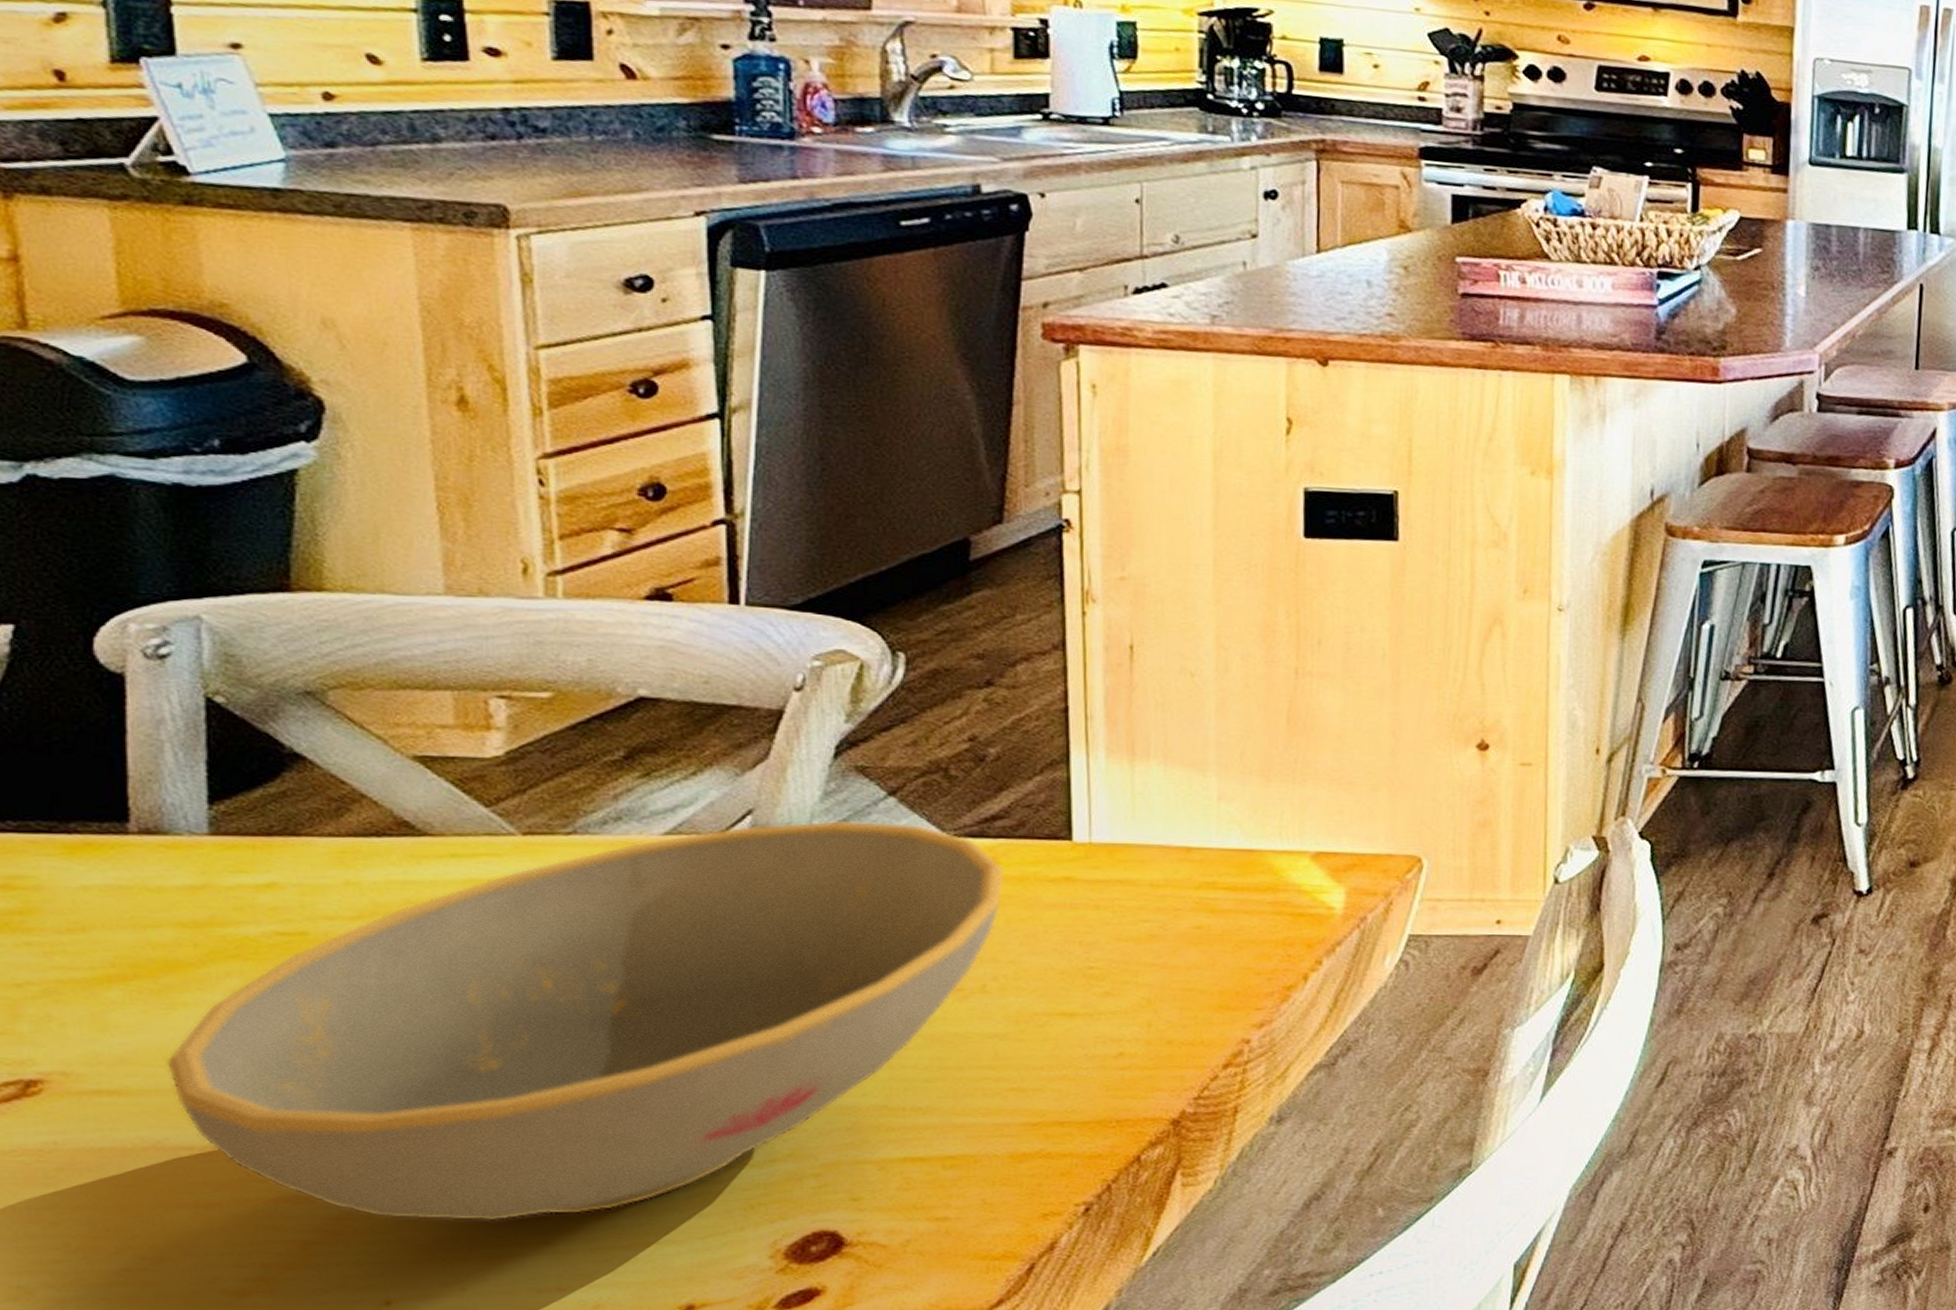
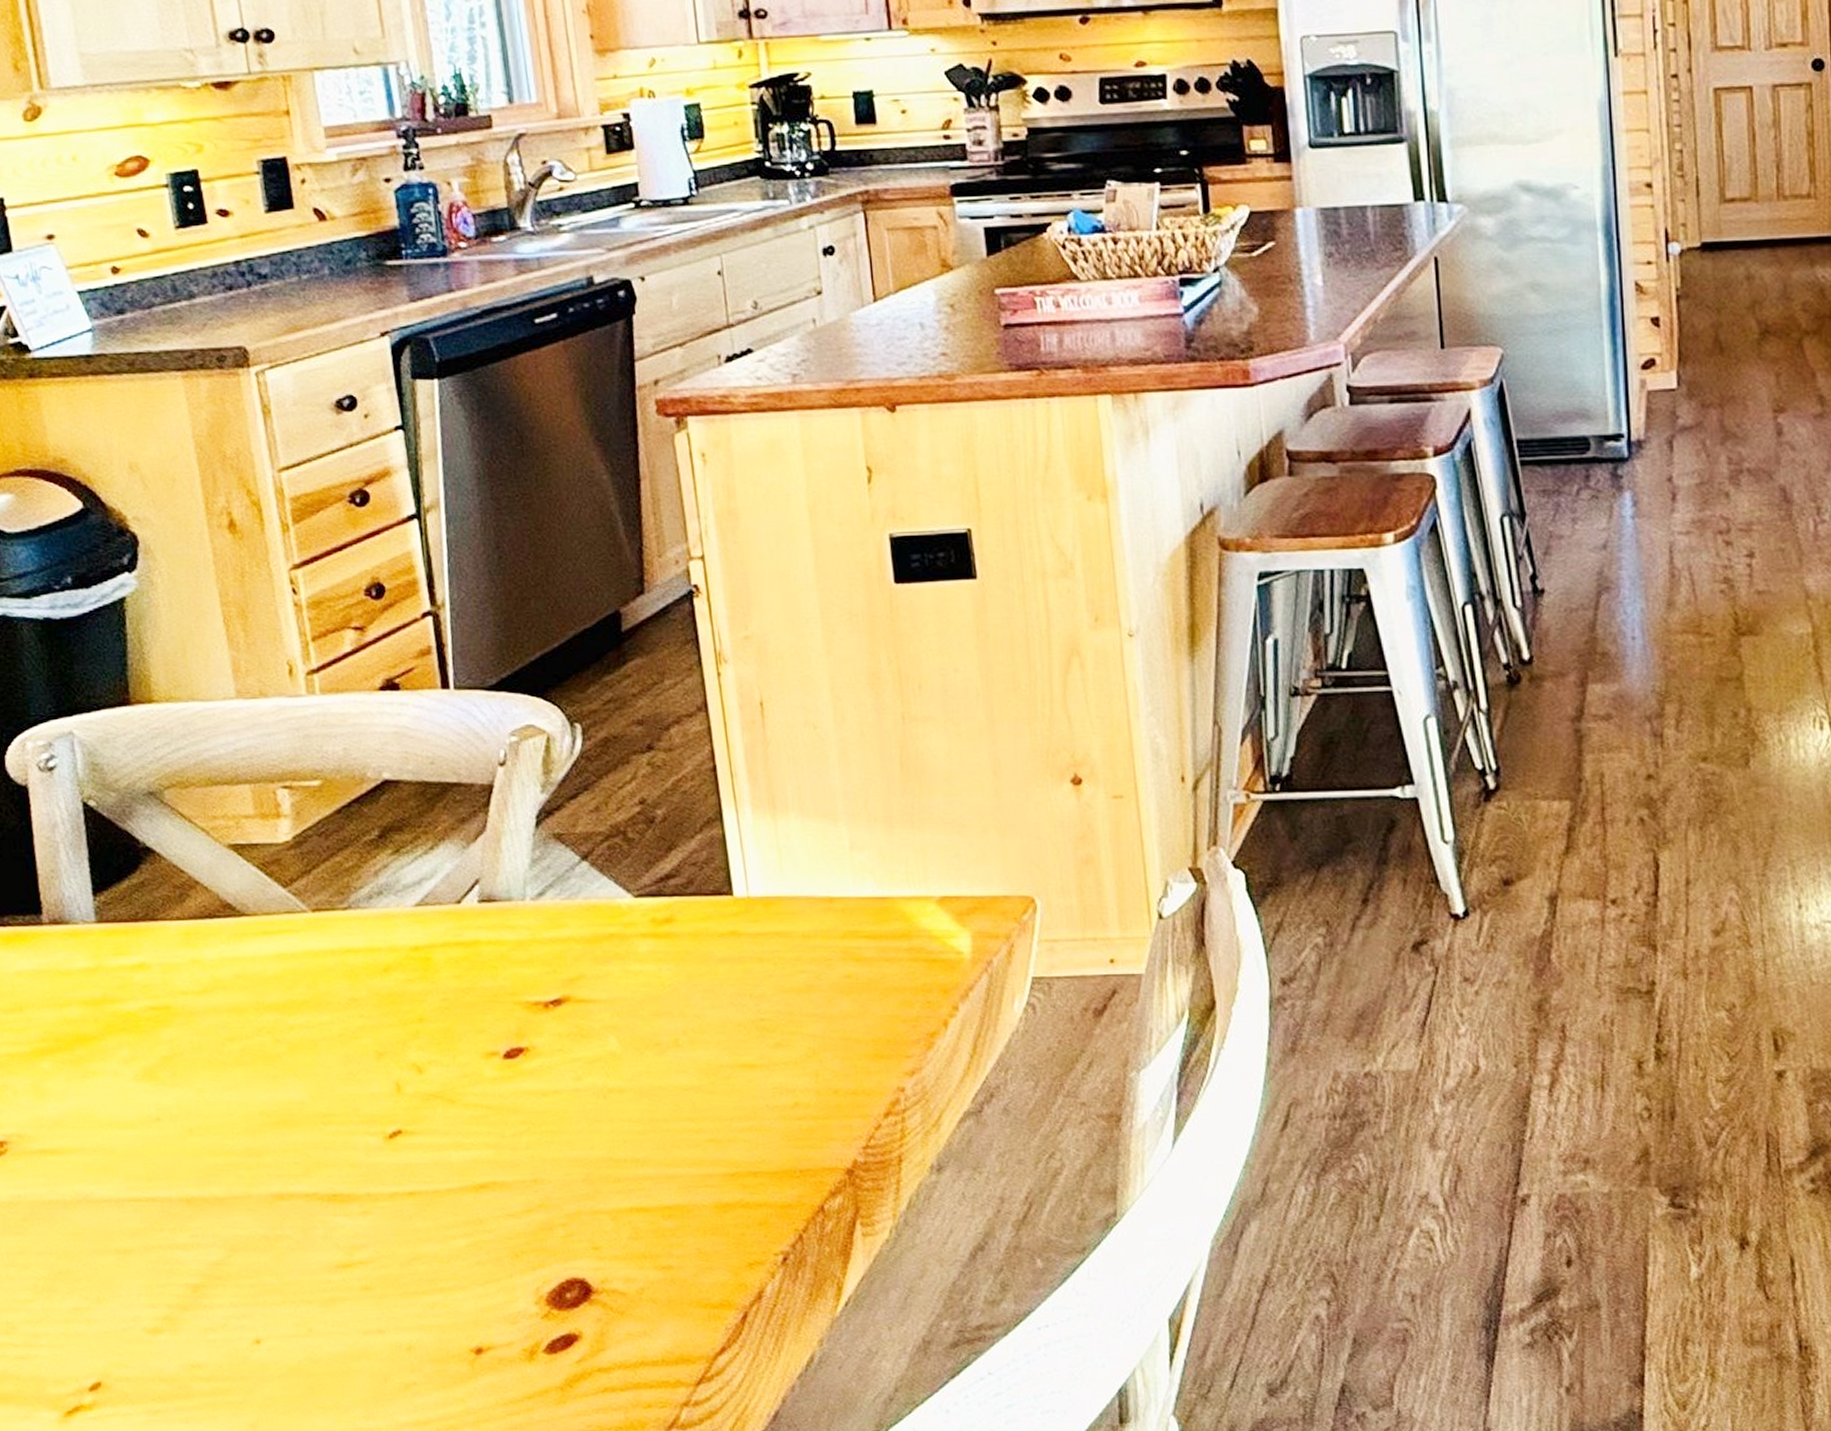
bowl: present [165,820,1004,1222] -> none [85,885,683,1267]

